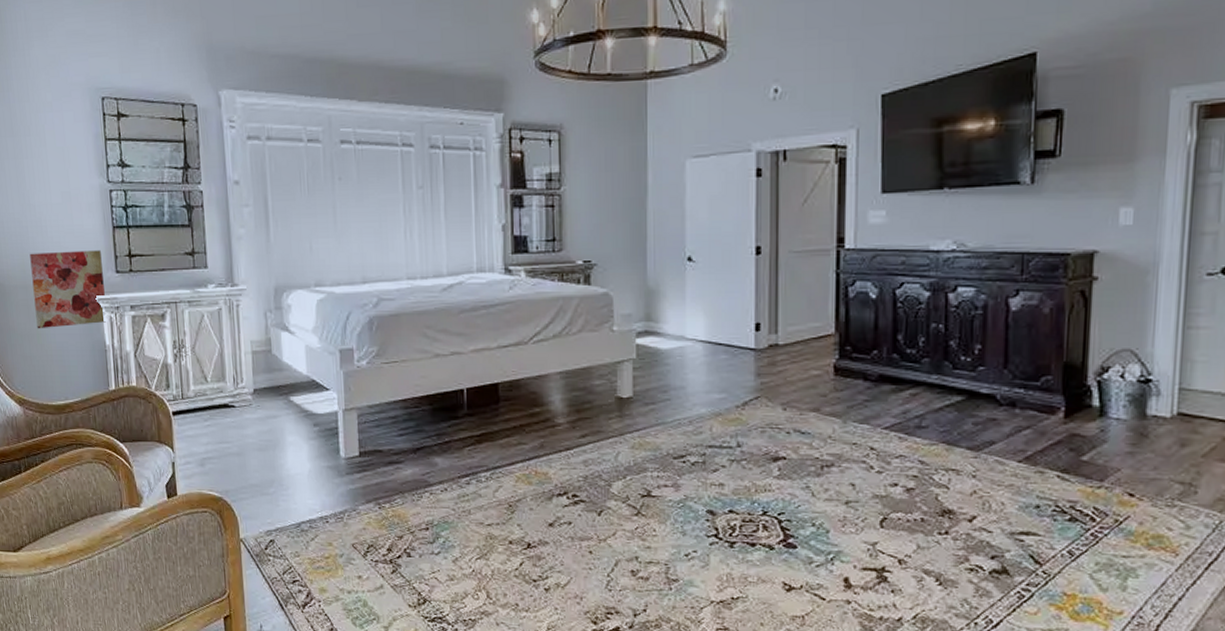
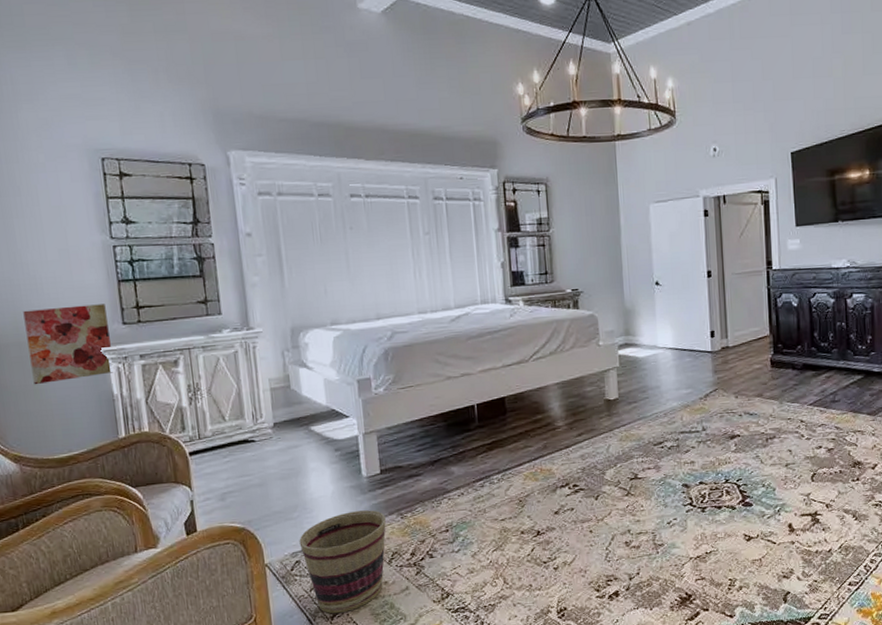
basket: none [274,494,364,603] -> present [299,510,387,614]

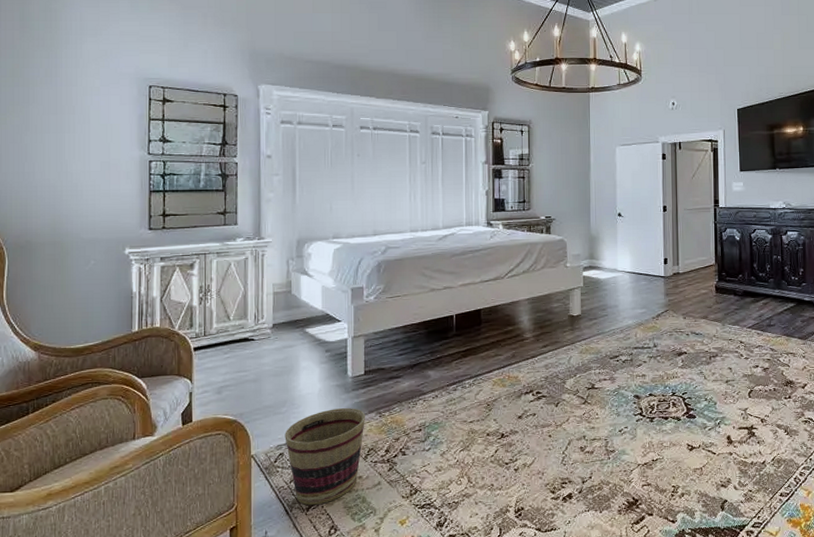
wall art: present [23,304,113,385] -> none [62,211,136,281]

